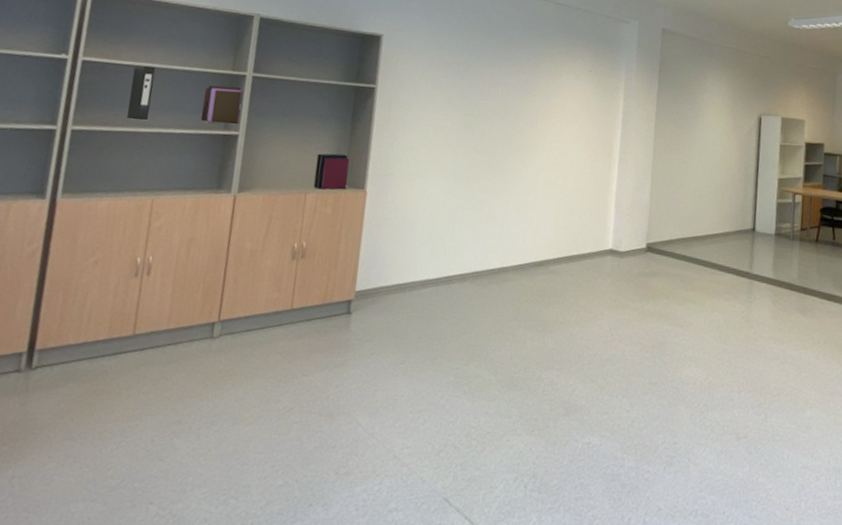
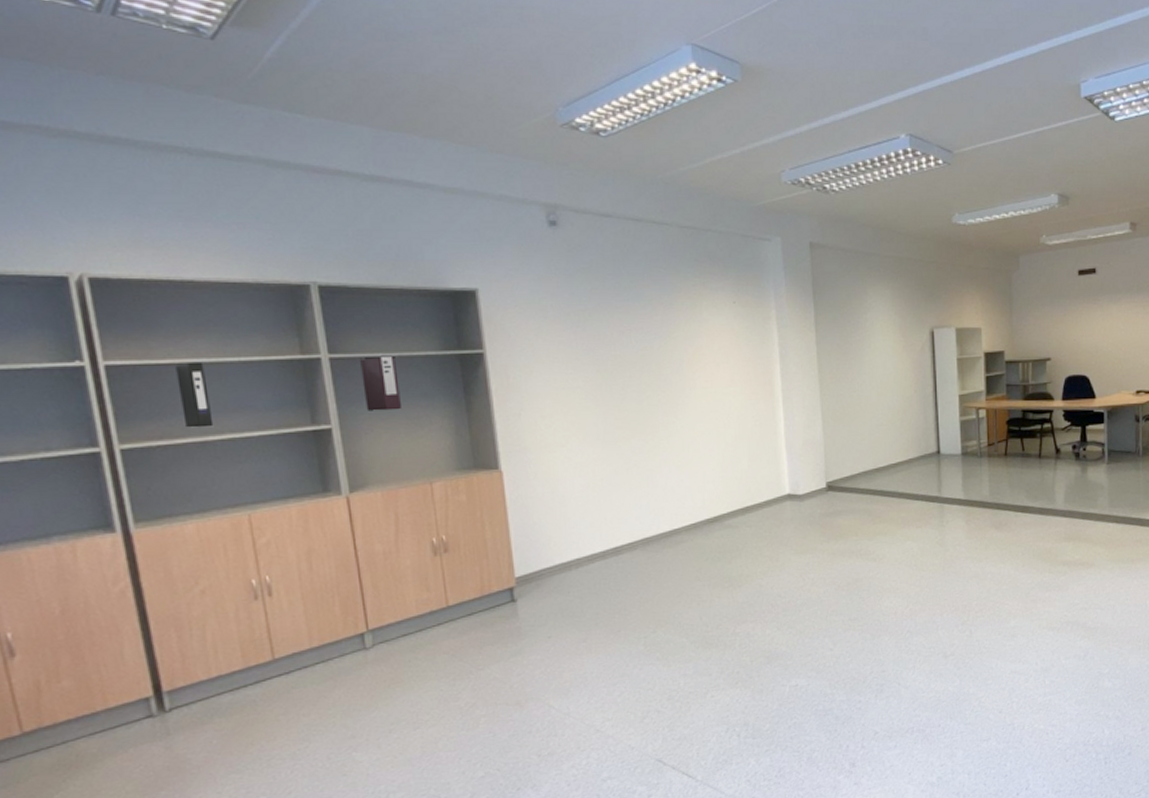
books: present [200,85,244,124] -> none [275,374,328,419]
binder: none [270,80,304,127] -> present [360,357,401,411]
books: present [313,153,350,190] -> none [433,433,478,476]

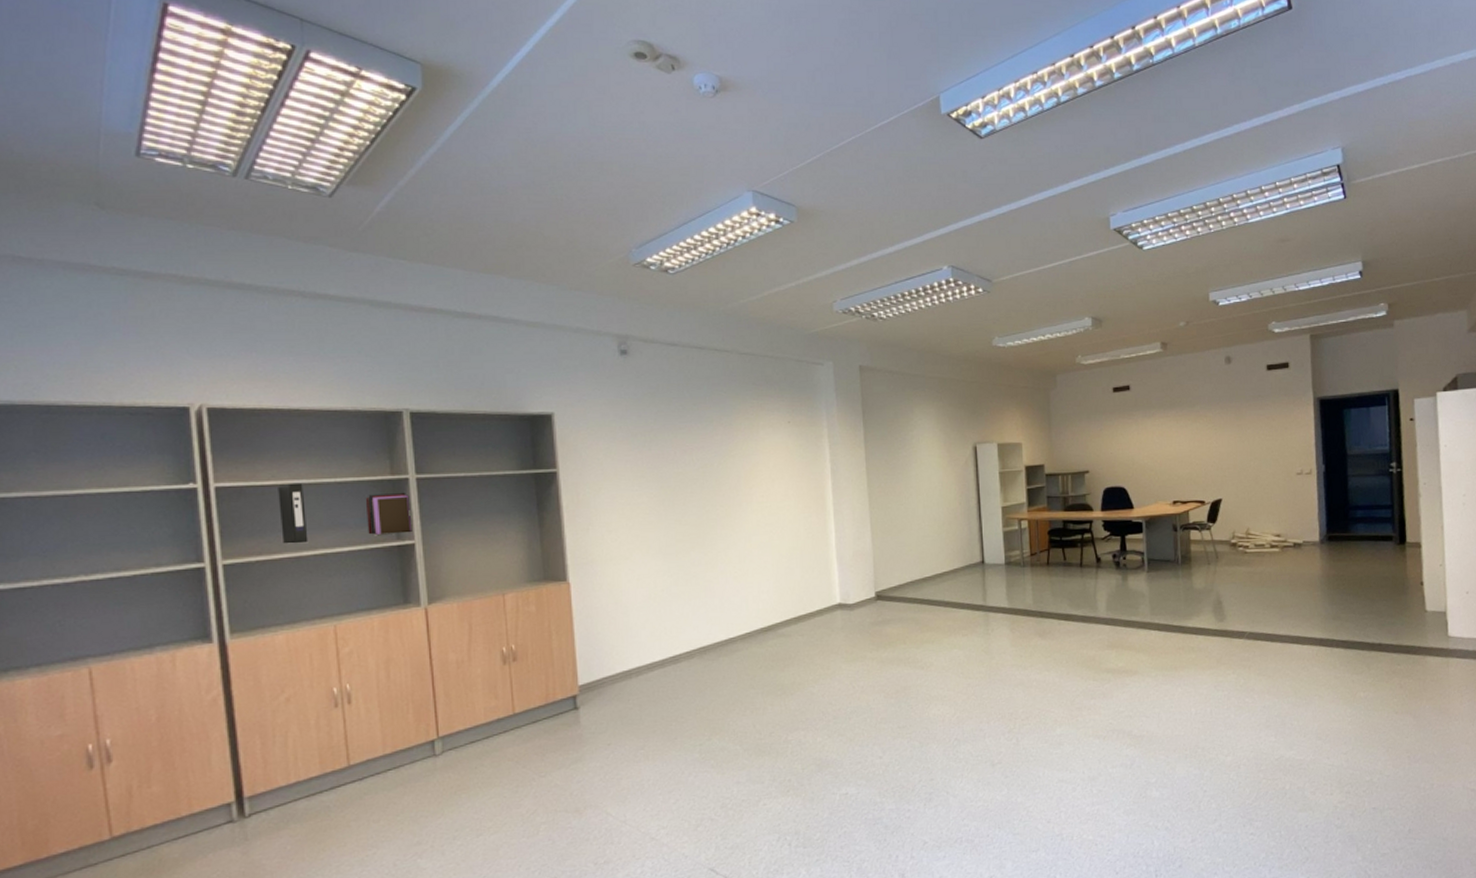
books: none [275,374,328,419] -> present [366,493,413,535]
binder: present [360,357,401,411] -> none [444,476,479,527]

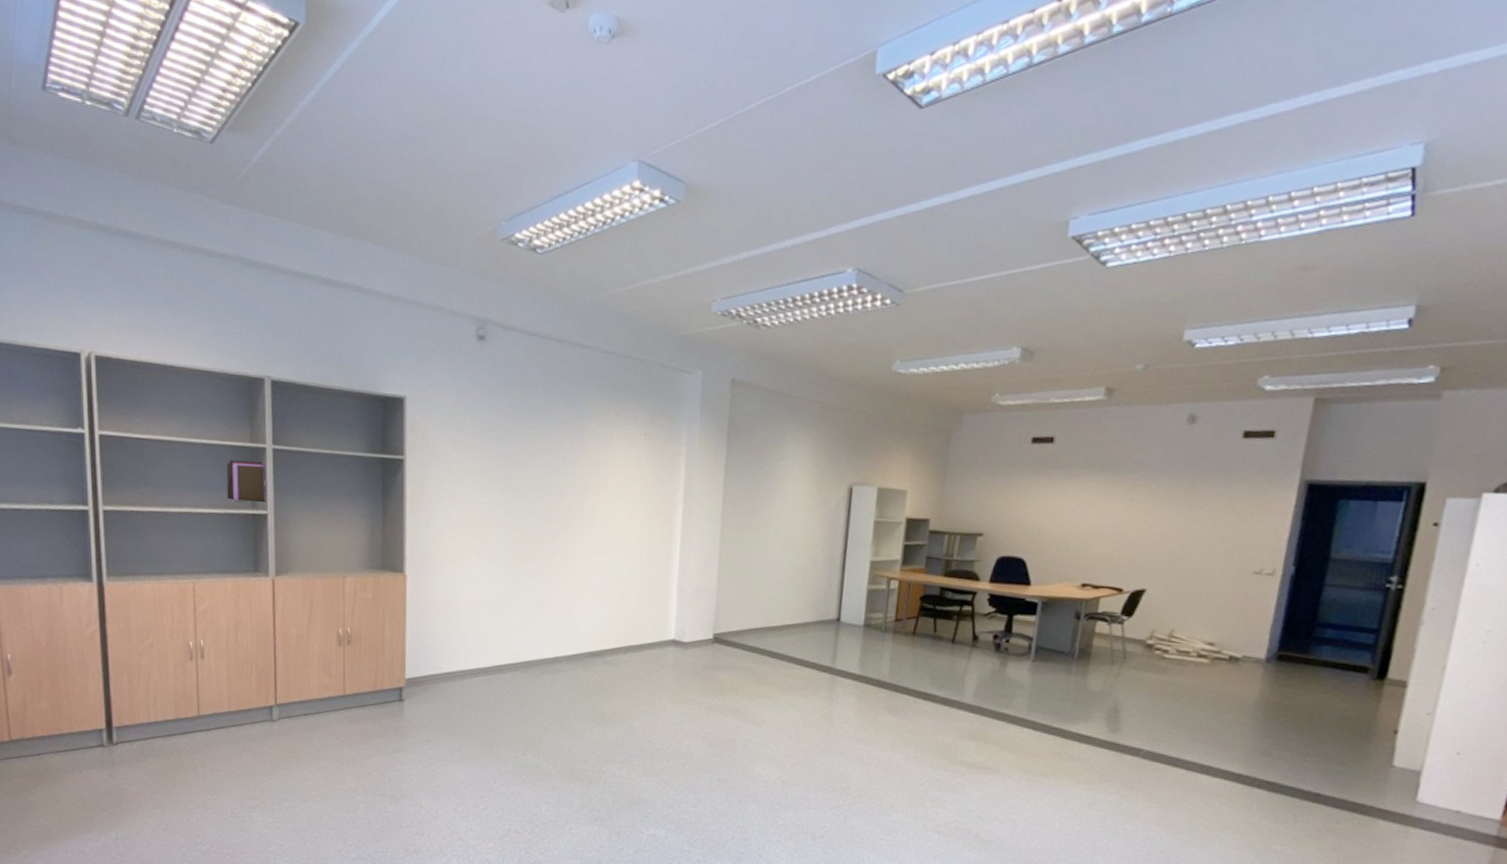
binder: present [278,482,308,544] -> none [151,439,175,500]

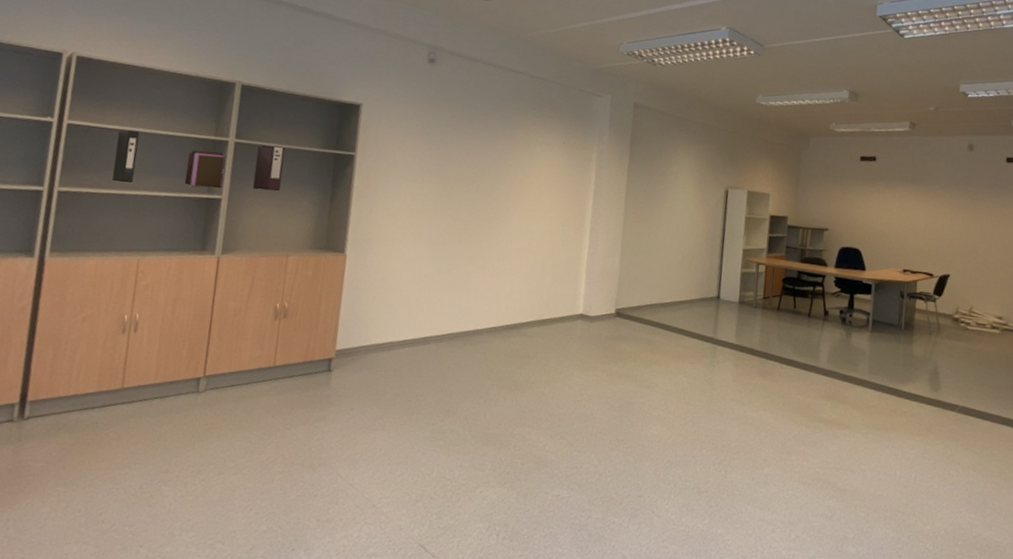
binder: none [151,439,175,500] -> present [112,129,140,184]
binder: none [297,452,328,505] -> present [252,146,285,192]

